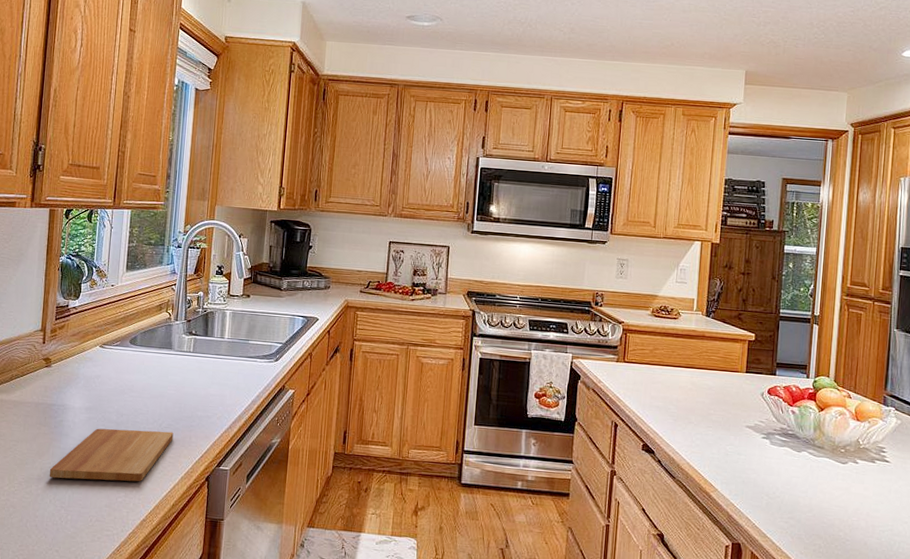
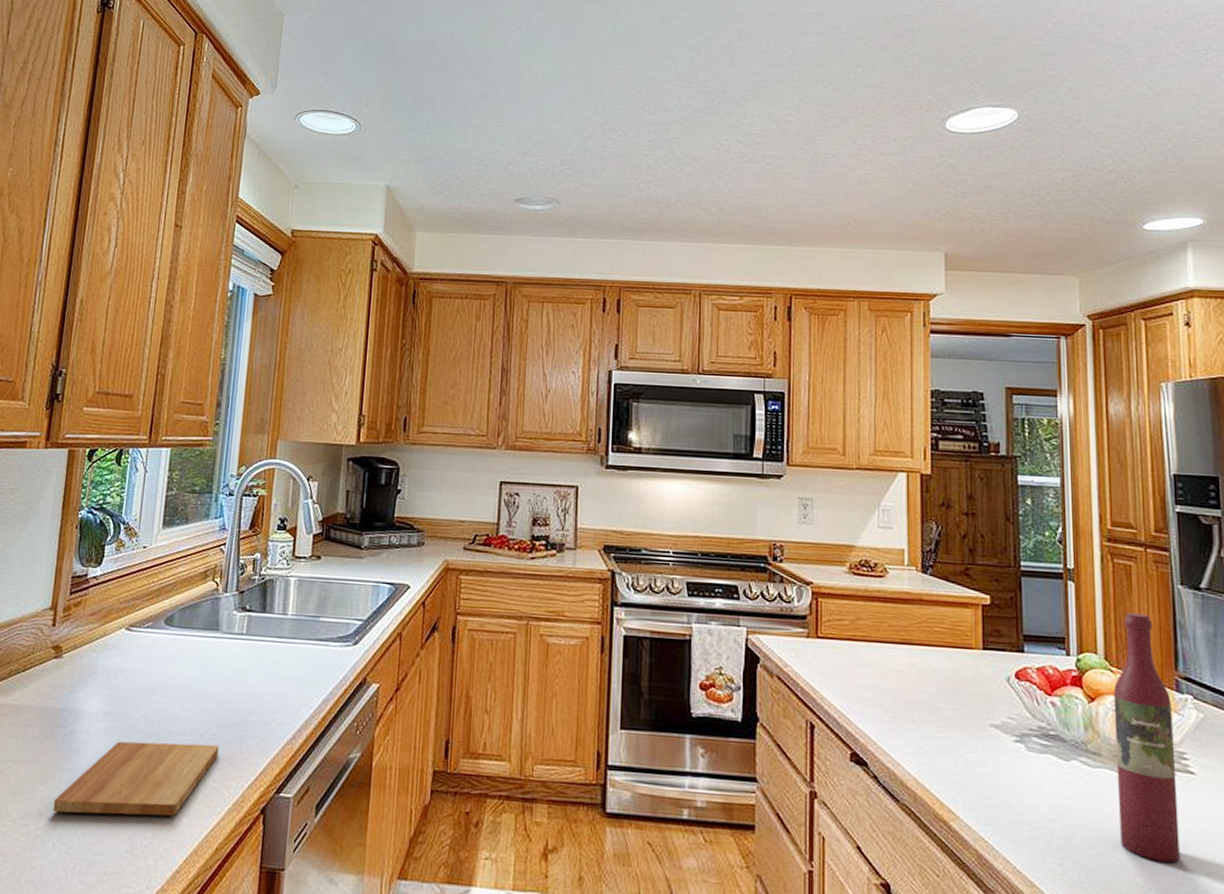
wine bottle: none [831,348,879,522] -> present [1113,612,1181,863]

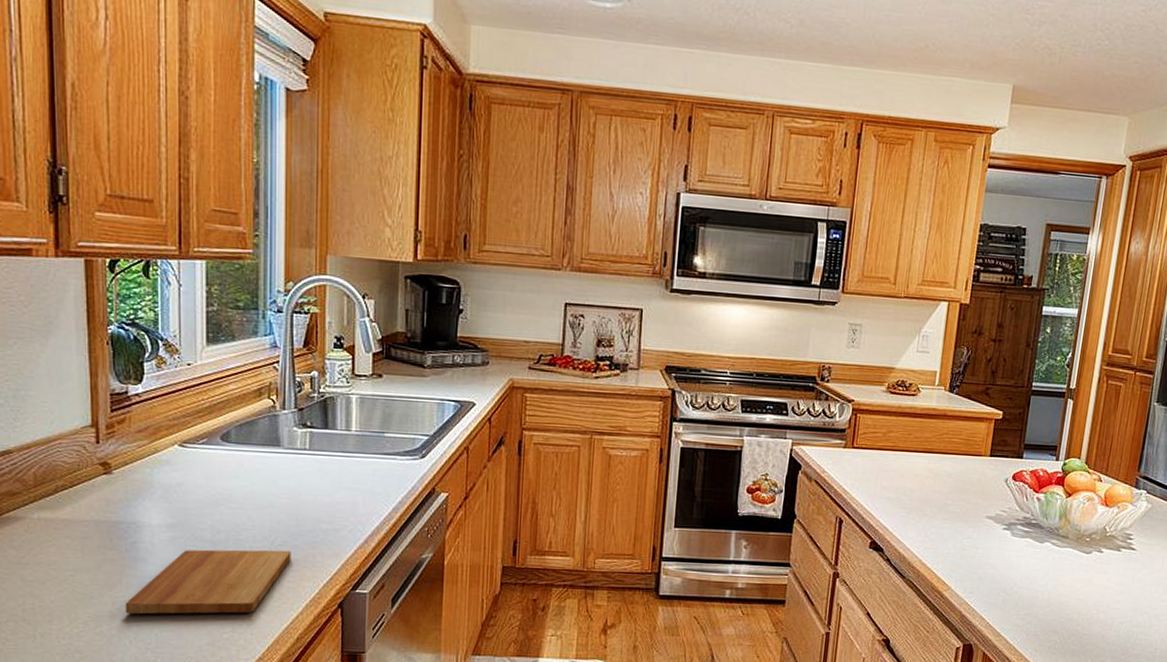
wine bottle: present [1113,612,1181,863] -> none [1070,425,1130,614]

